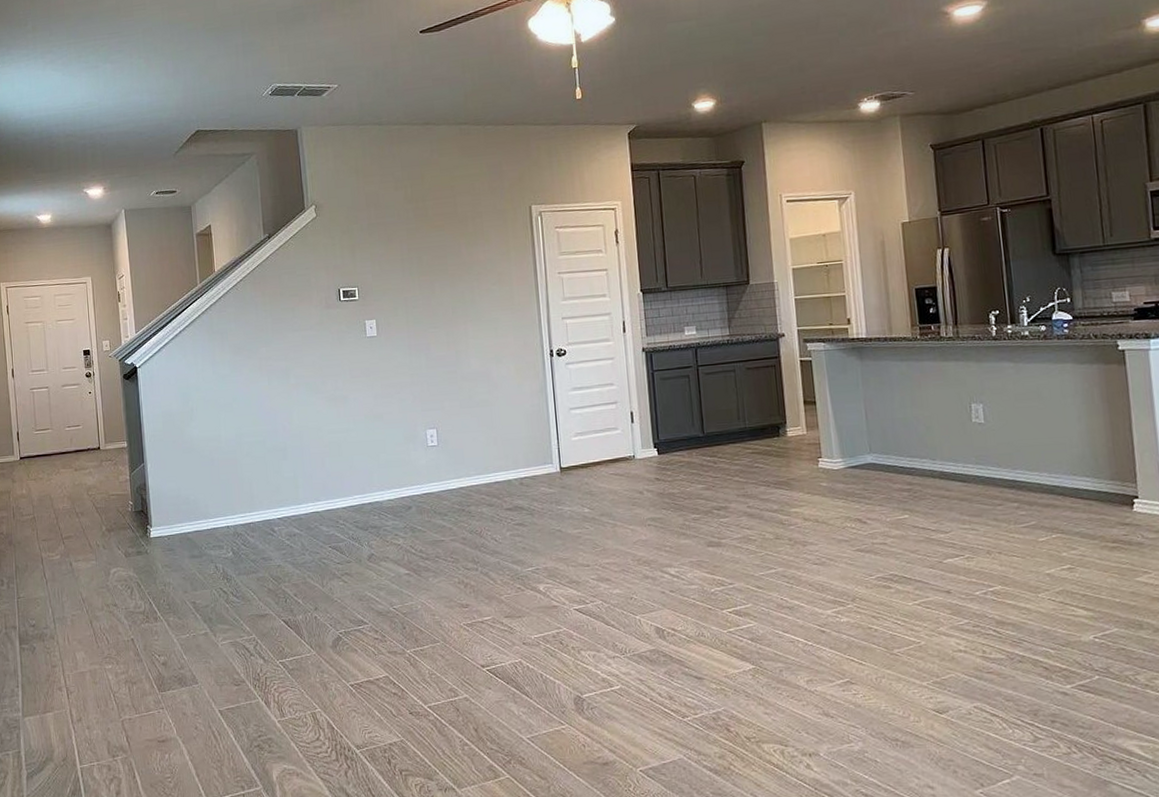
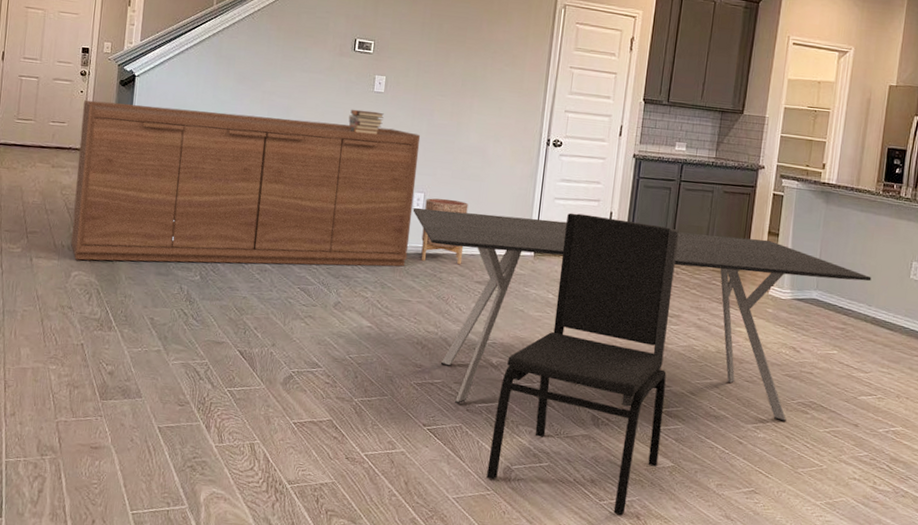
sideboard: none [94,370,432,557] -> present [71,100,421,267]
book stack: none [347,356,382,382] -> present [348,109,384,135]
dining table: none [428,410,929,639] -> present [413,208,872,422]
planter: none [439,429,488,497] -> present [421,198,469,265]
dining chair: none [553,416,737,731] -> present [486,213,679,516]

